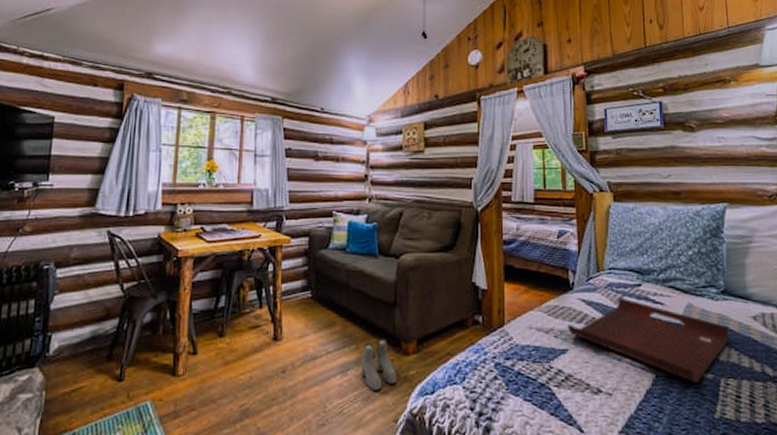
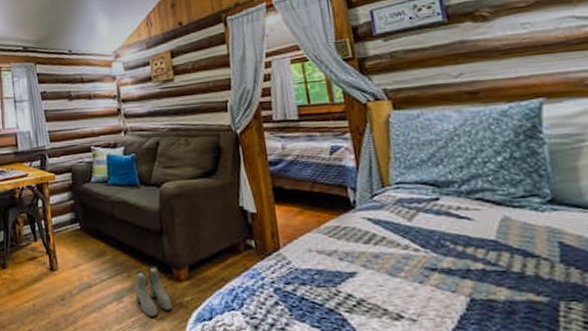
serving tray: present [567,298,729,383] -> none [352,214,566,308]

